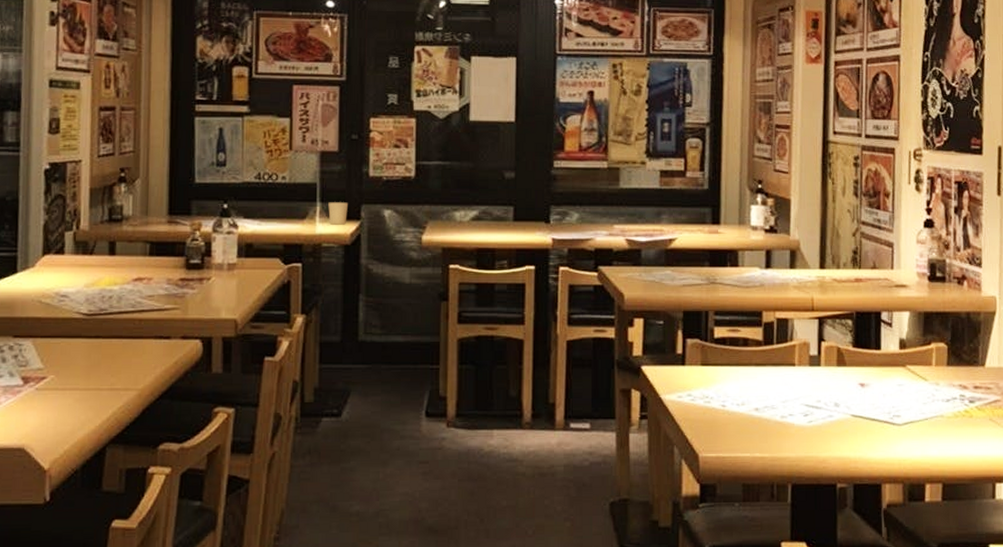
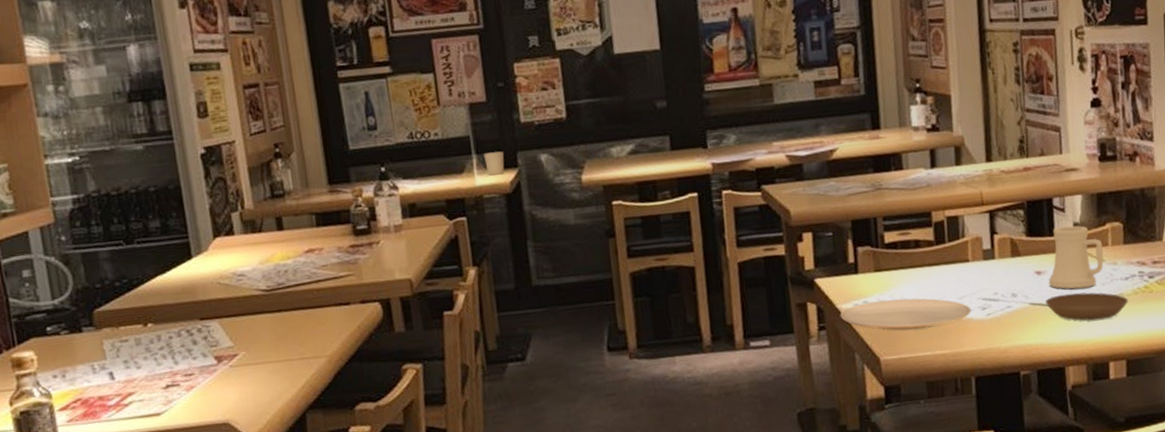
plate: none [663,395,793,429] -> present [840,298,971,330]
saucer: none [867,409,948,439] -> present [1045,292,1128,321]
beer mug: none [871,340,927,405] -> present [1048,225,1104,290]

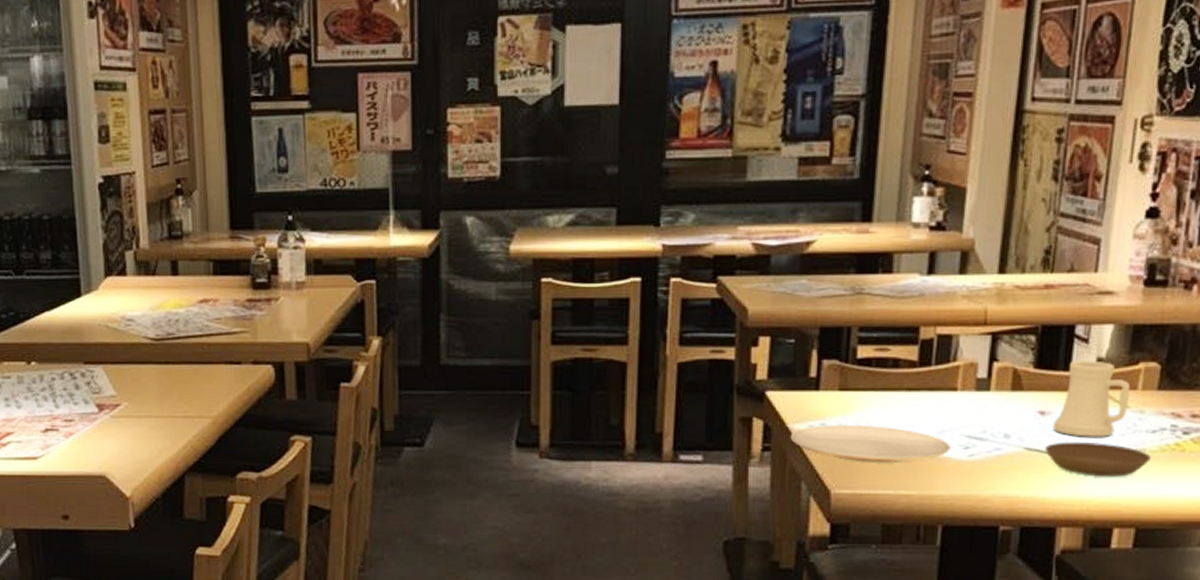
dixie cup: present [484,151,505,176] -> none [403,209,426,236]

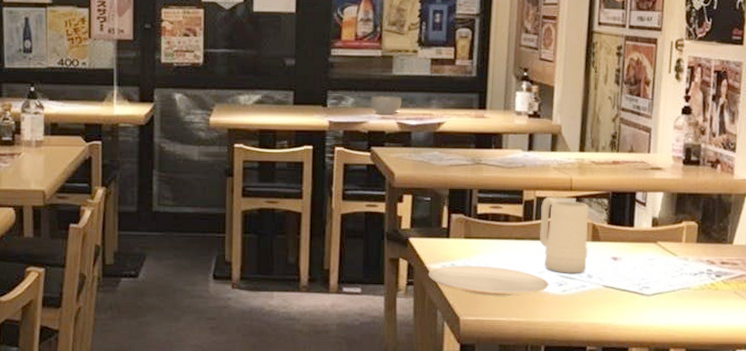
soup bowl: none [717,208,759,235] -> present [370,96,402,115]
beer mug: none [939,333,1010,434] -> present [539,196,590,274]
saucer: present [1045,441,1151,477] -> none [618,281,694,309]
beer mug: present [1052,359,1131,437] -> none [622,218,677,278]

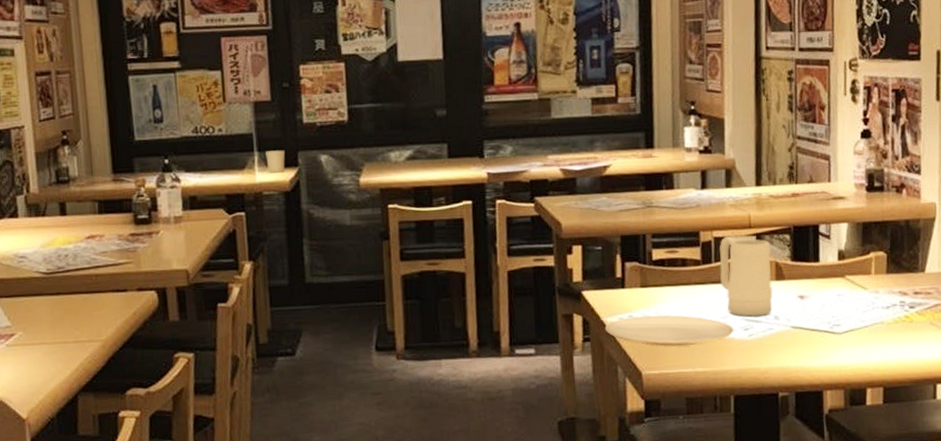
dixie cup: none [124,86,143,107] -> present [265,150,286,173]
soup bowl: present [370,96,402,115] -> none [529,141,564,163]

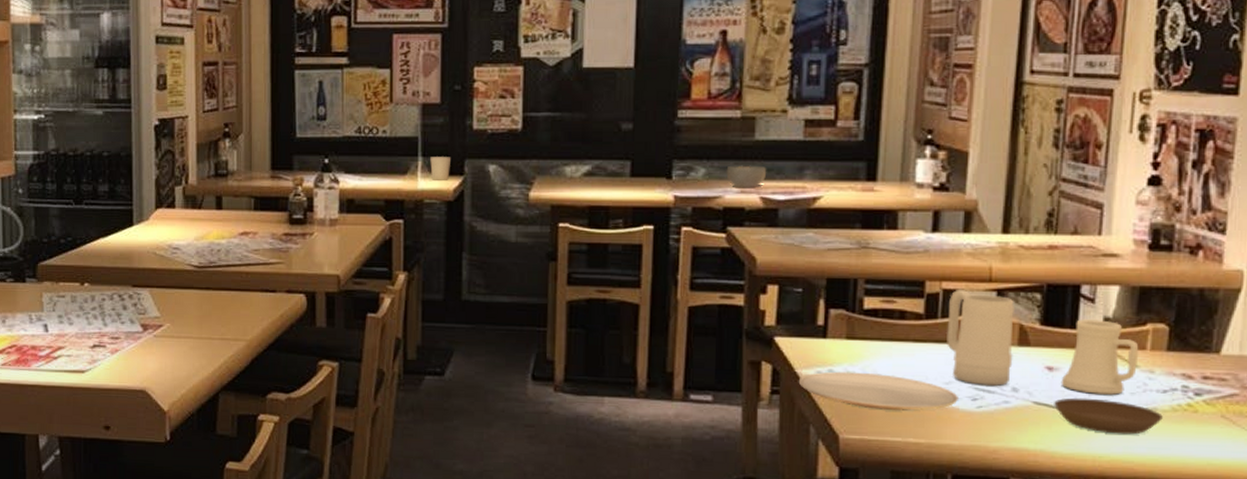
soup bowl: none [529,141,564,163] -> present [726,165,767,189]
saucer: none [807,318,888,347] -> present [1054,397,1163,435]
beer mug: none [810,252,867,315] -> present [1061,318,1139,395]

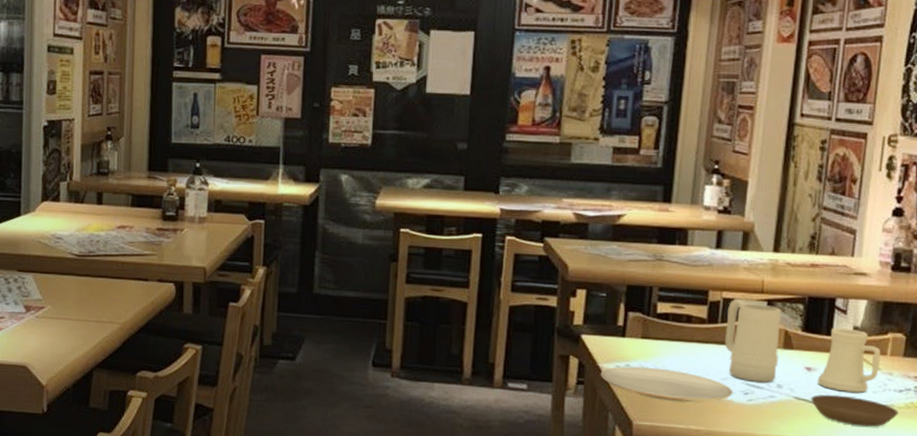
dixie cup: present [430,157,452,180] -> none [290,165,309,187]
soup bowl: present [726,165,767,189] -> none [545,184,580,205]

